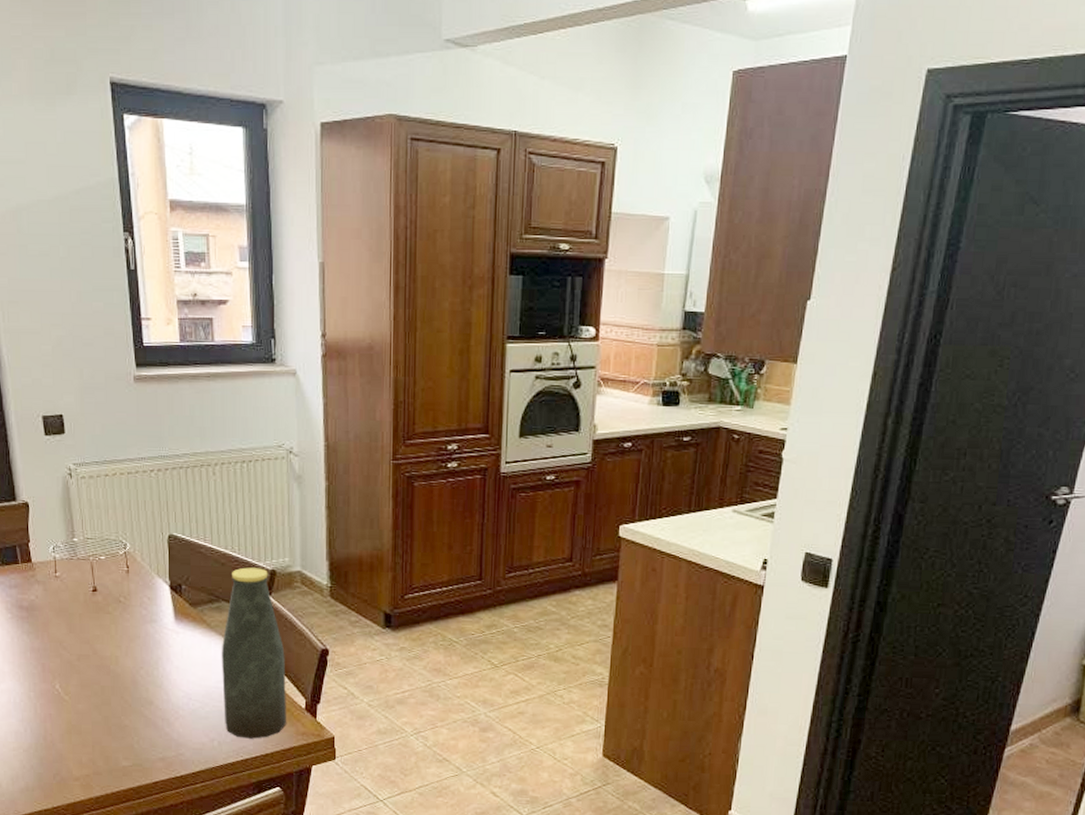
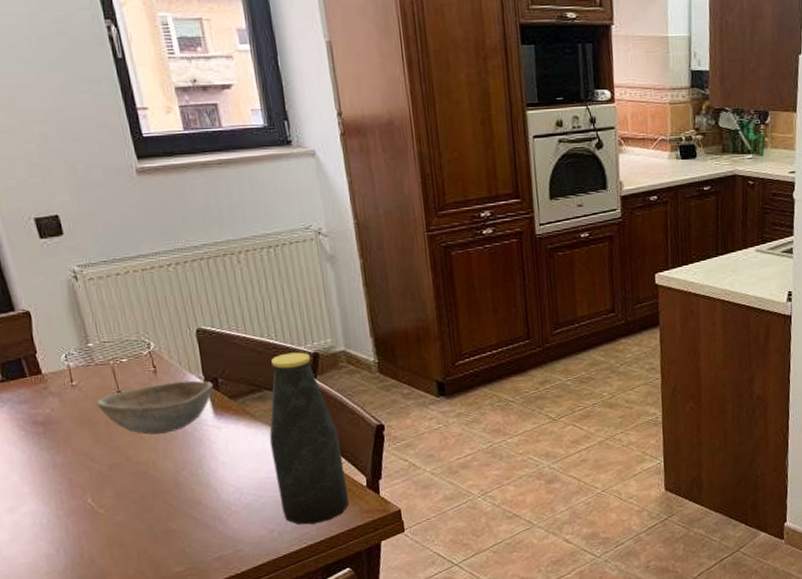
bowl: none [73,583,177,632] -> present [96,380,214,435]

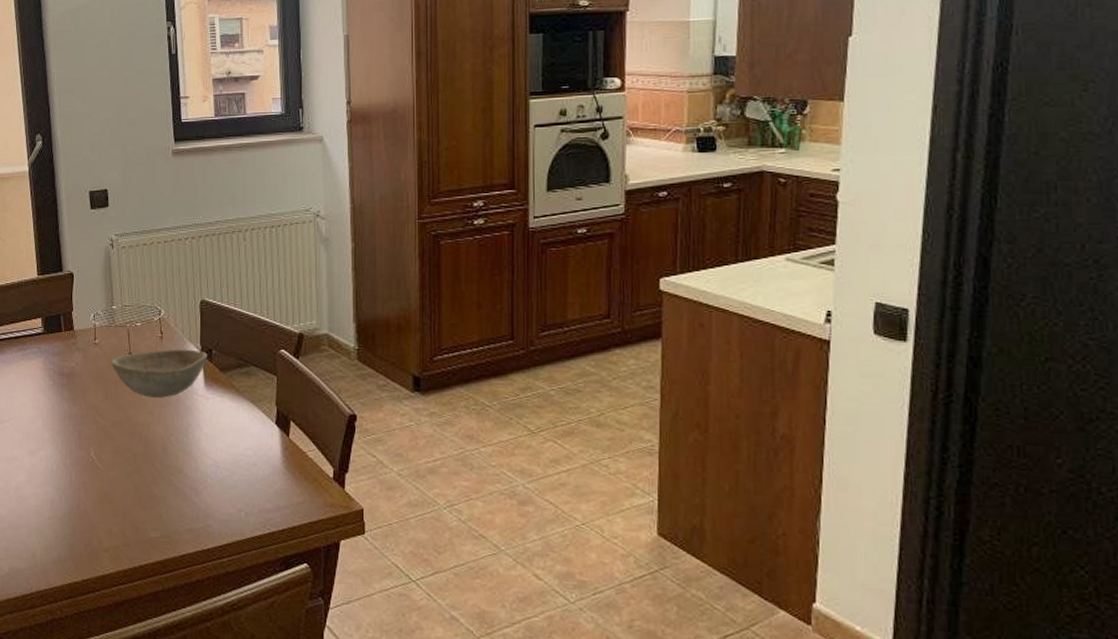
bottle: present [269,352,350,525] -> none [249,331,315,510]

